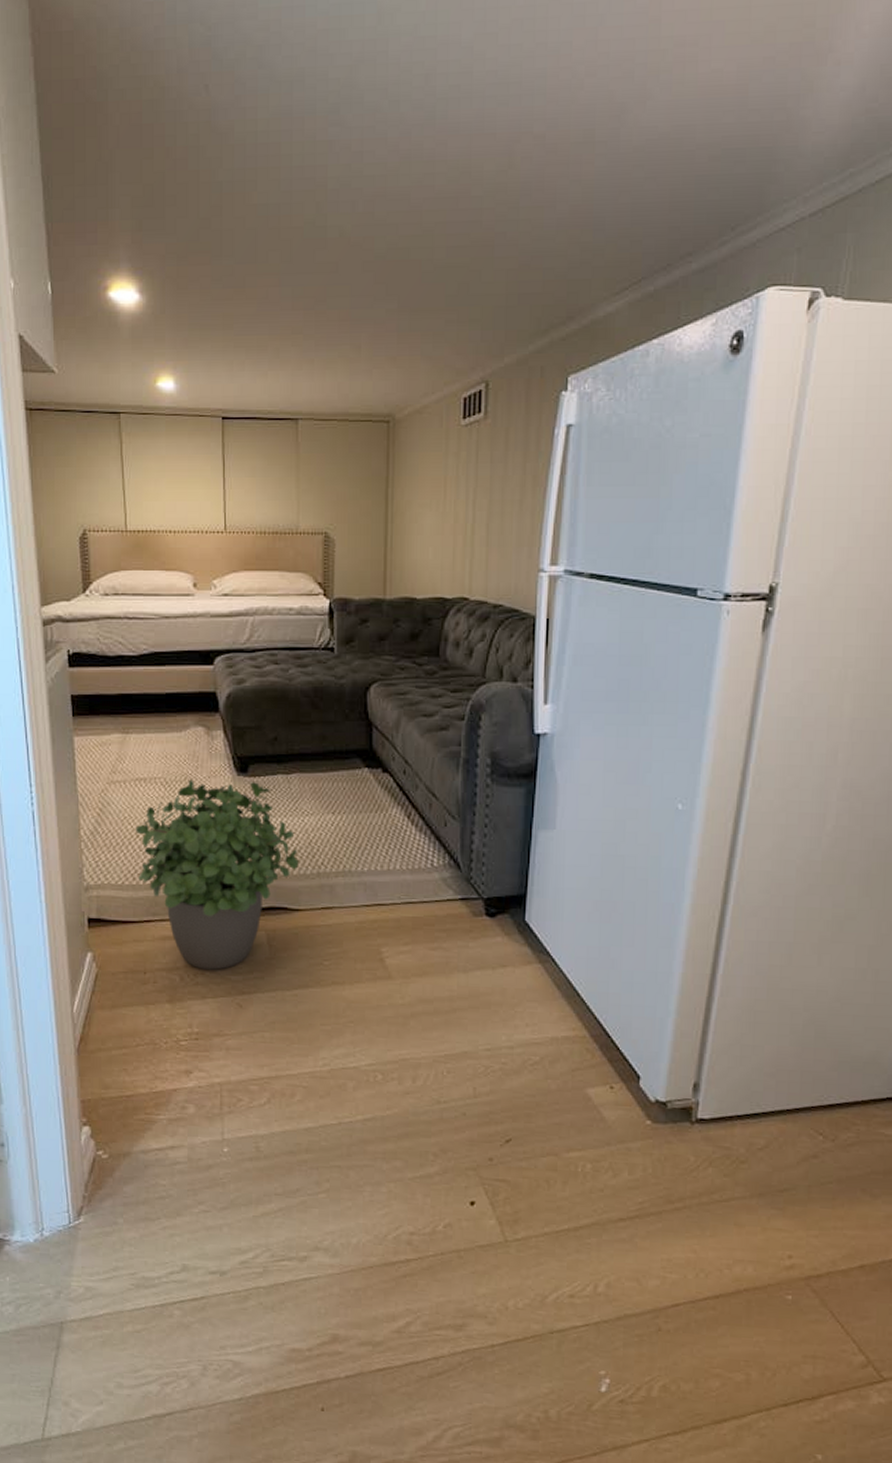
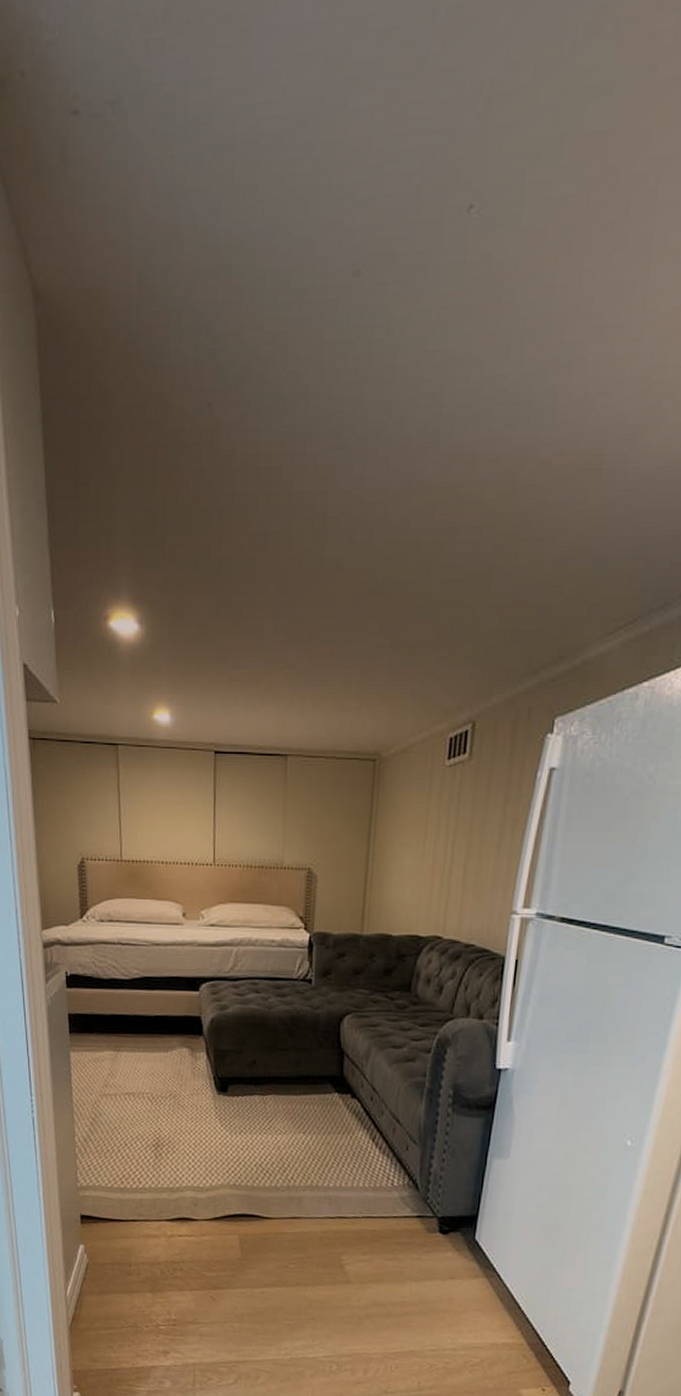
potted plant: present [136,779,299,970] -> none [124,1096,271,1267]

